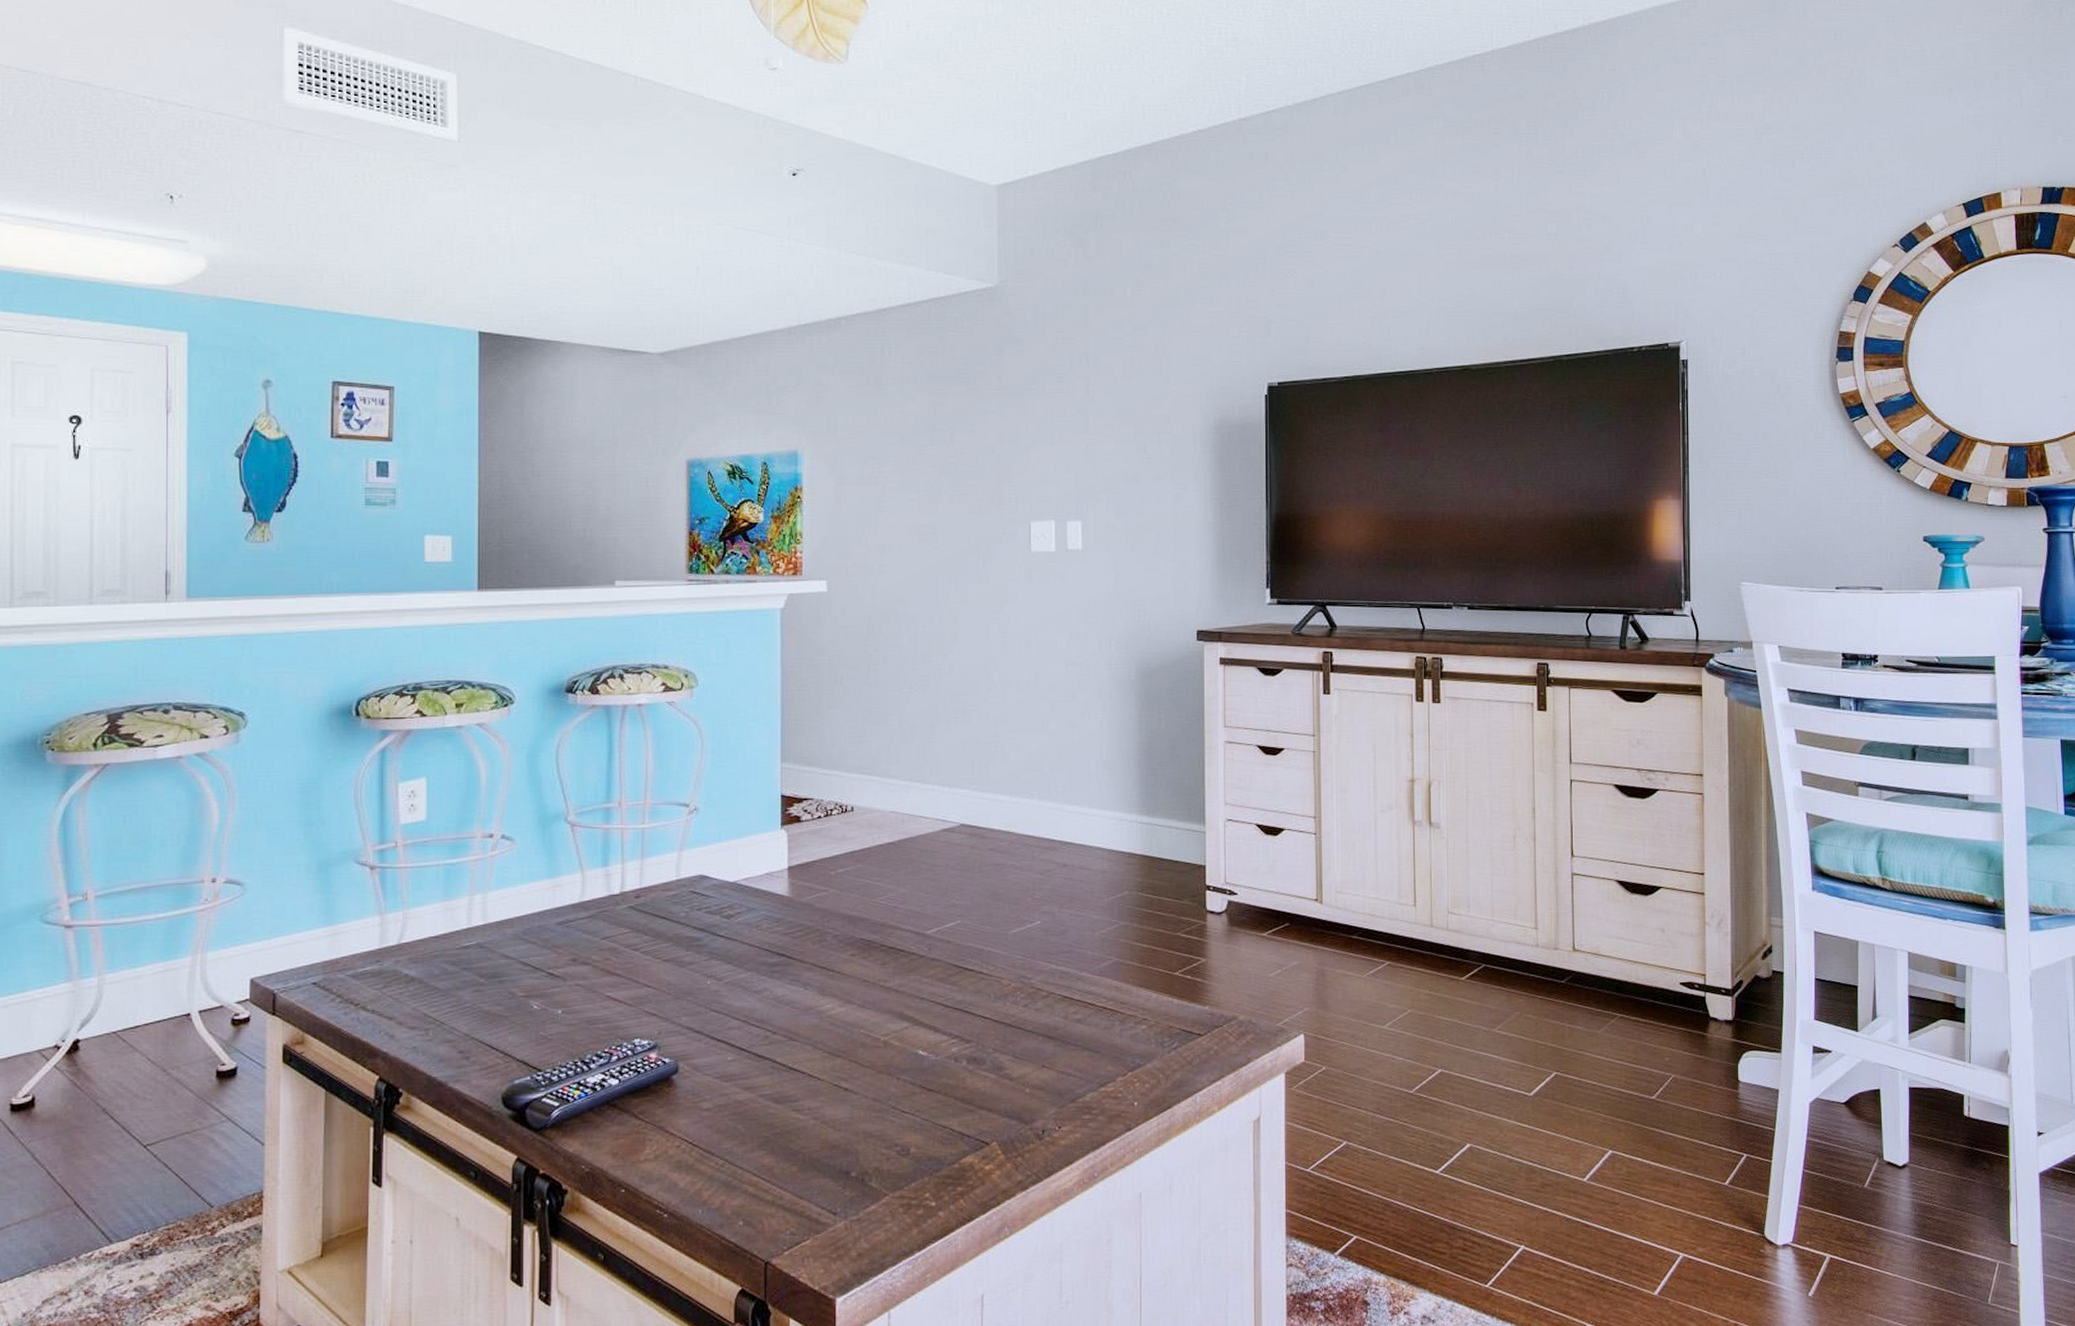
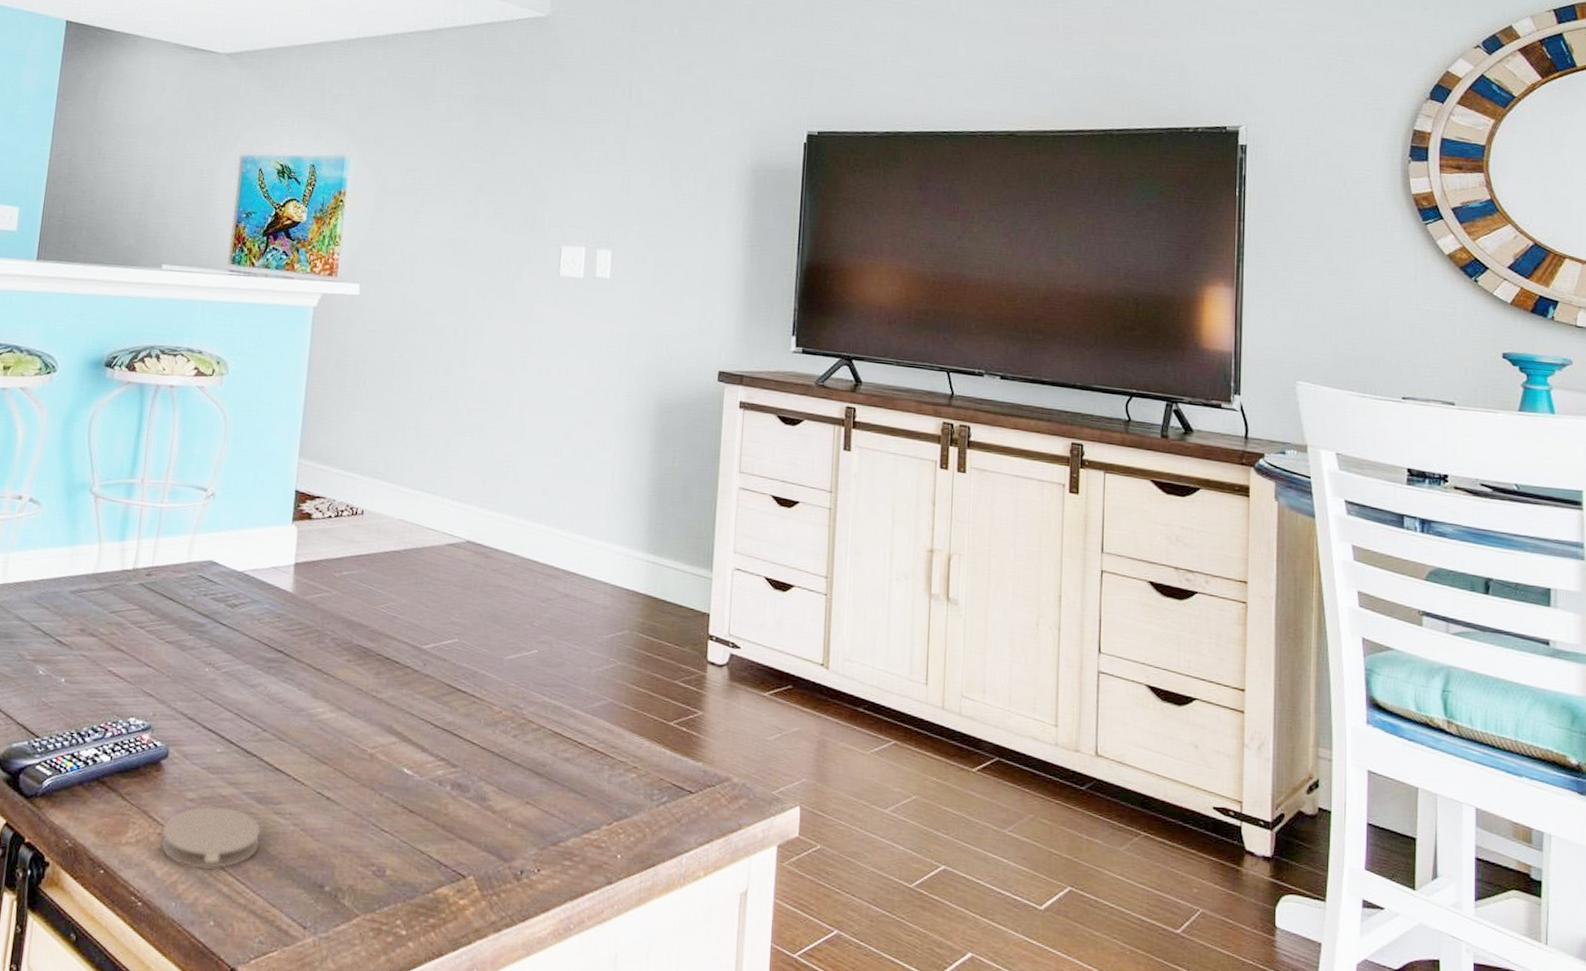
coaster: none [680,1111,781,1174] -> present [161,806,261,869]

